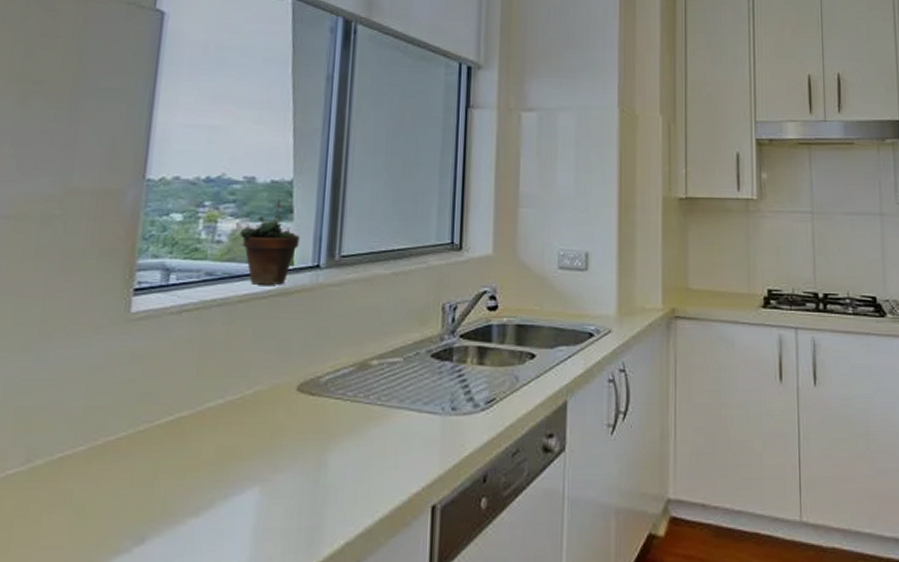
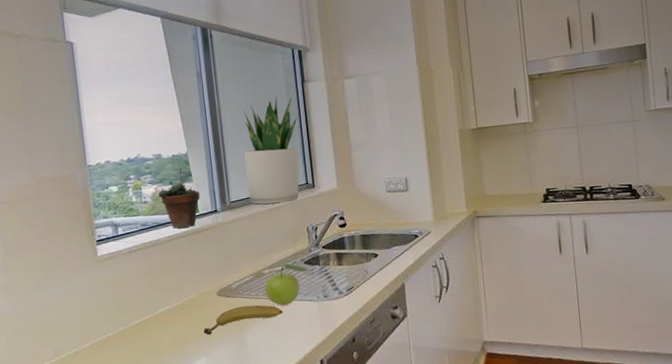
fruit: none [265,411,389,451] -> present [203,305,283,336]
planter: none [368,121,452,266] -> present [243,96,299,205]
fruit: none [368,354,437,415] -> present [265,263,310,305]

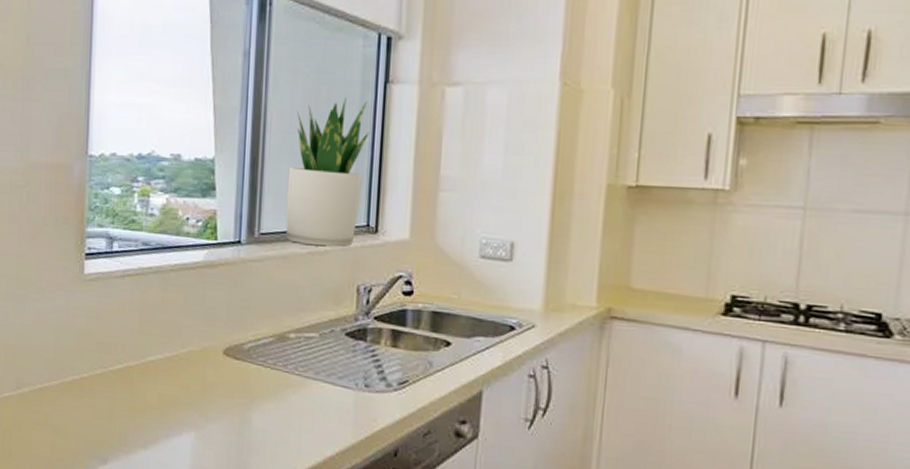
succulent plant: present [158,167,201,229] -> none [170,175,222,258]
fruit: present [203,305,283,336] -> none [198,374,305,404]
fruit: present [265,263,310,305] -> none [286,330,352,386]

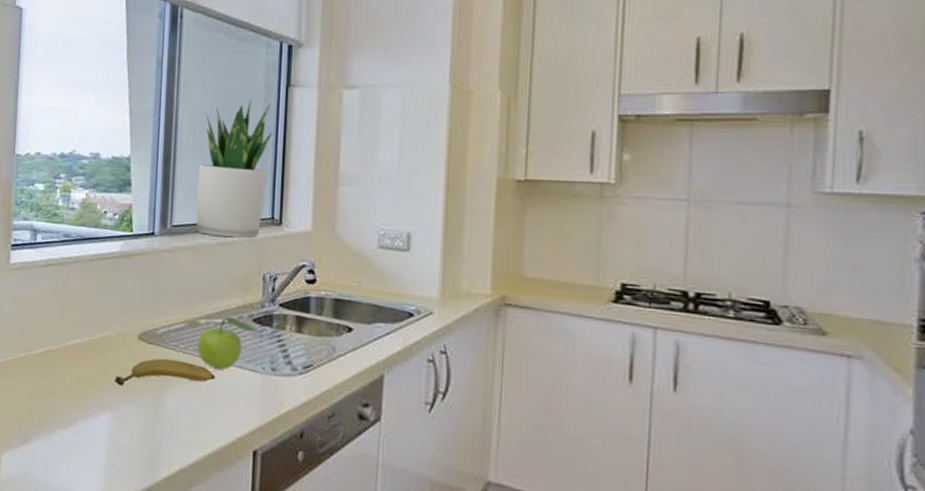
fruit: none [198,374,305,404] -> present [114,358,215,387]
fruit: none [286,330,352,386] -> present [197,316,258,370]

